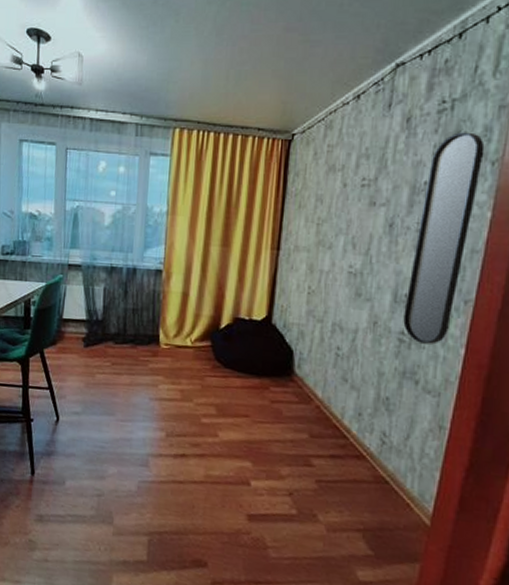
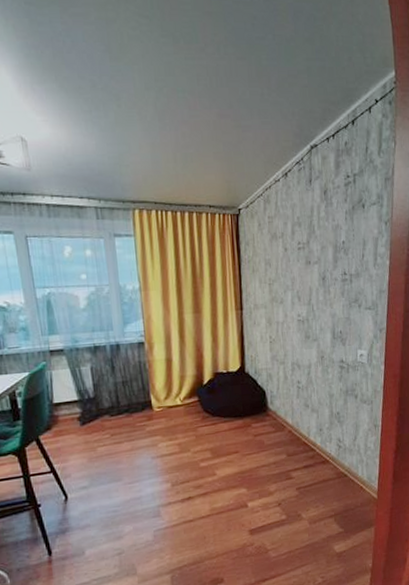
home mirror: present [403,132,485,345] -> none [341,200,380,367]

